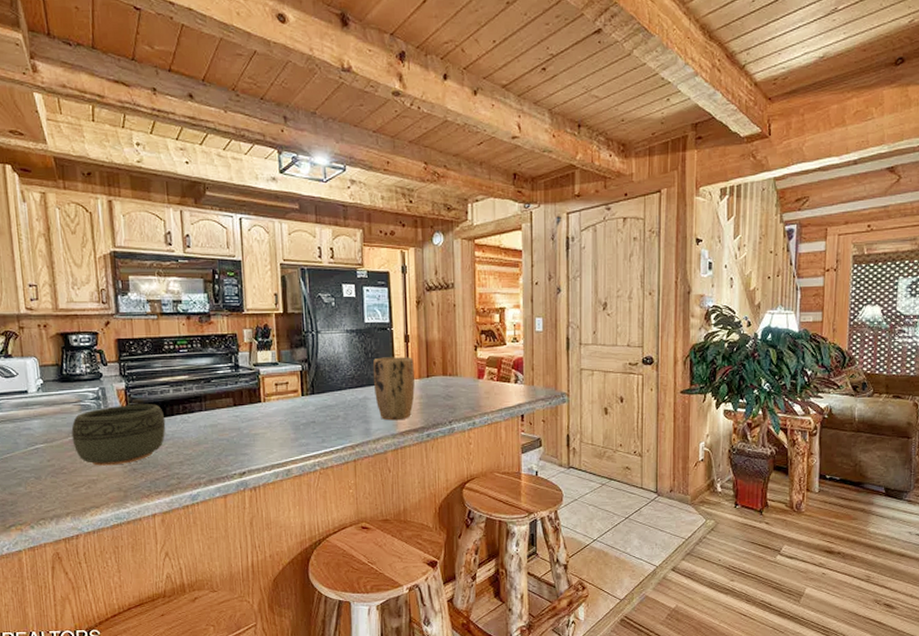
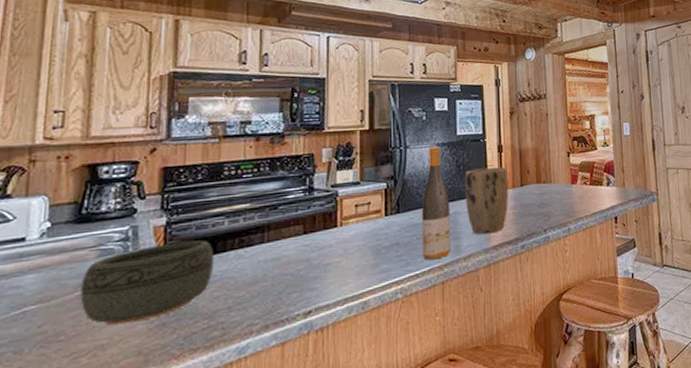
wine bottle: none [333,332,361,439] -> present [421,146,451,260]

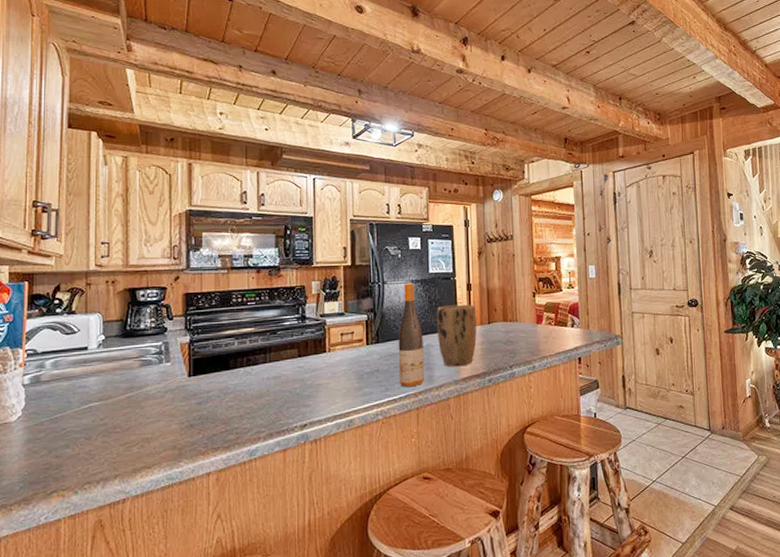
bowl: present [80,240,215,326] -> none [129,357,228,423]

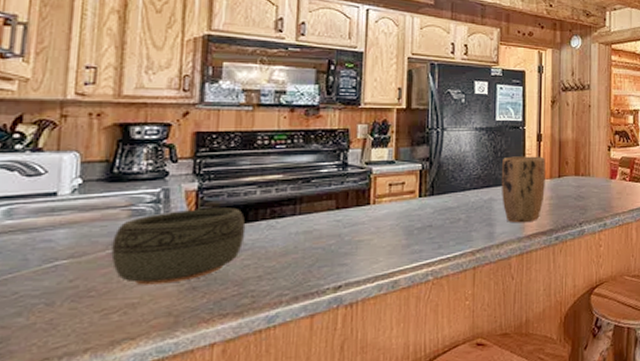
bowl: none [129,357,228,423] -> present [111,207,246,285]
wine bottle: present [398,282,424,387] -> none [454,130,485,245]

